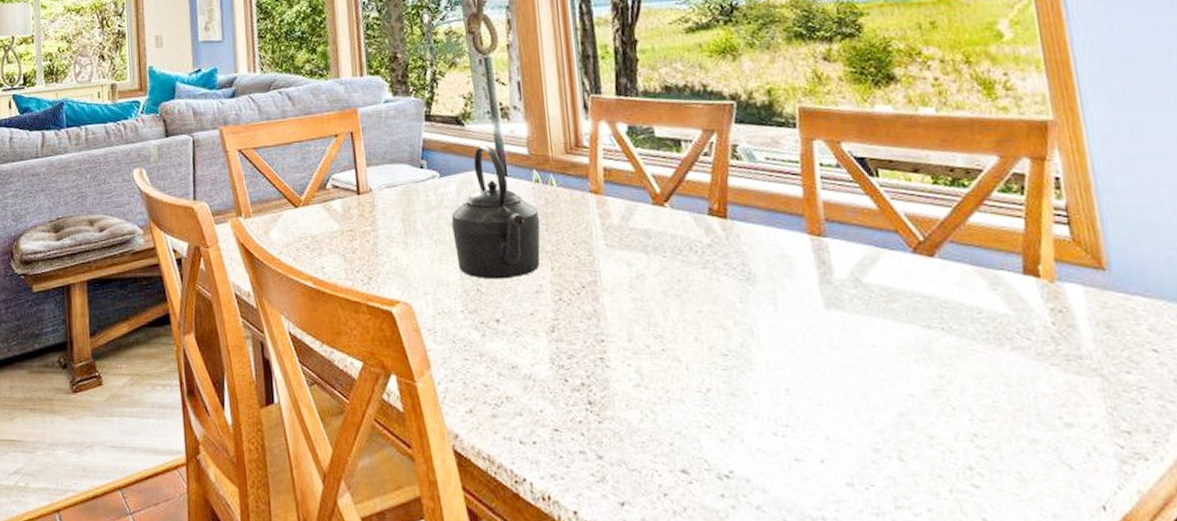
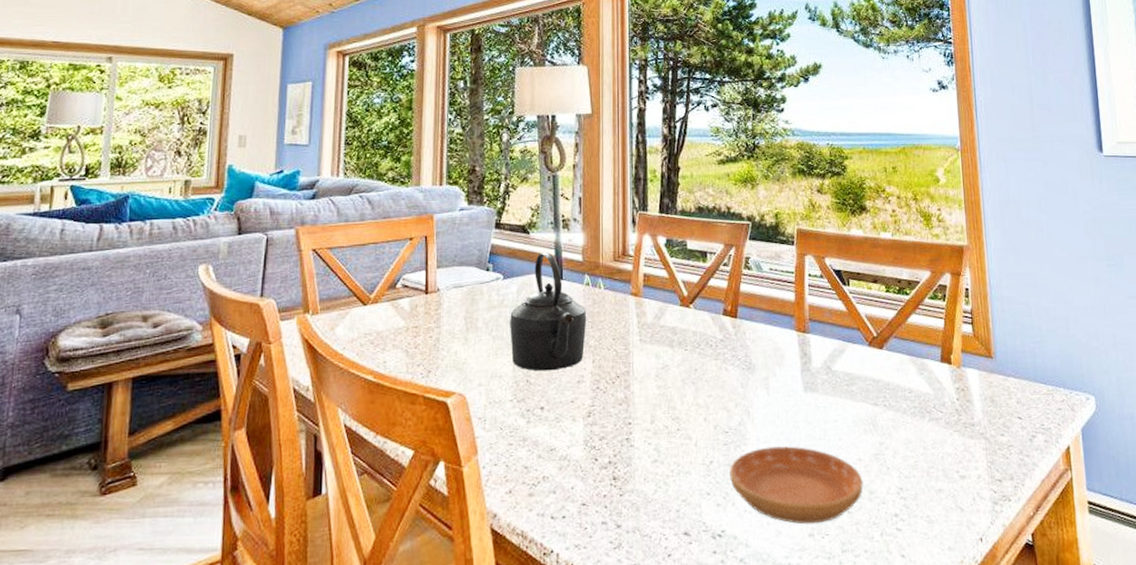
saucer: none [733,373,920,471] -> present [730,445,863,524]

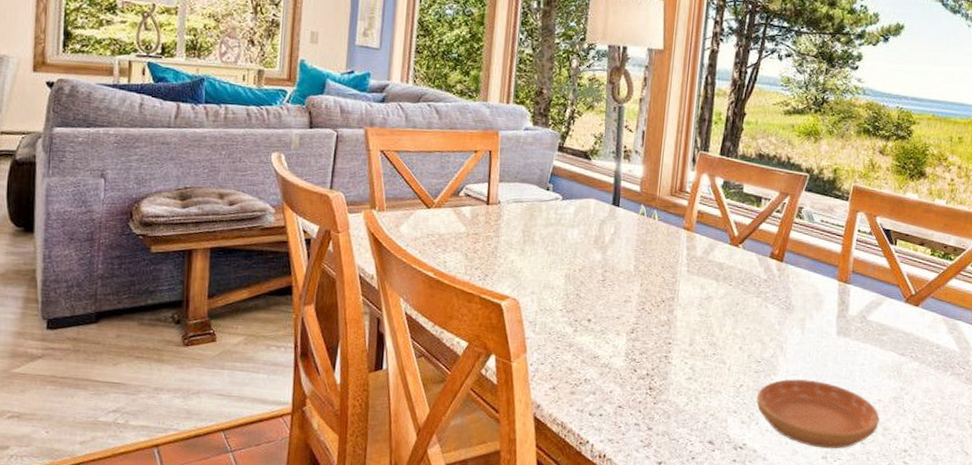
kettle: present [510,252,587,371] -> none [564,179,639,289]

